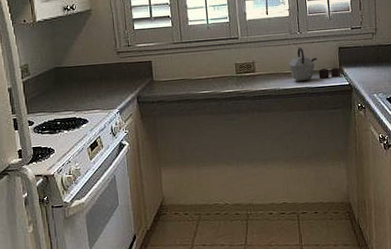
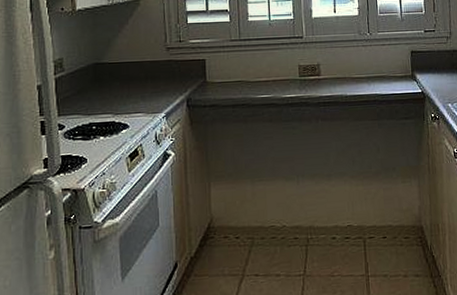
kettle: present [288,47,341,81] -> none [356,50,413,87]

